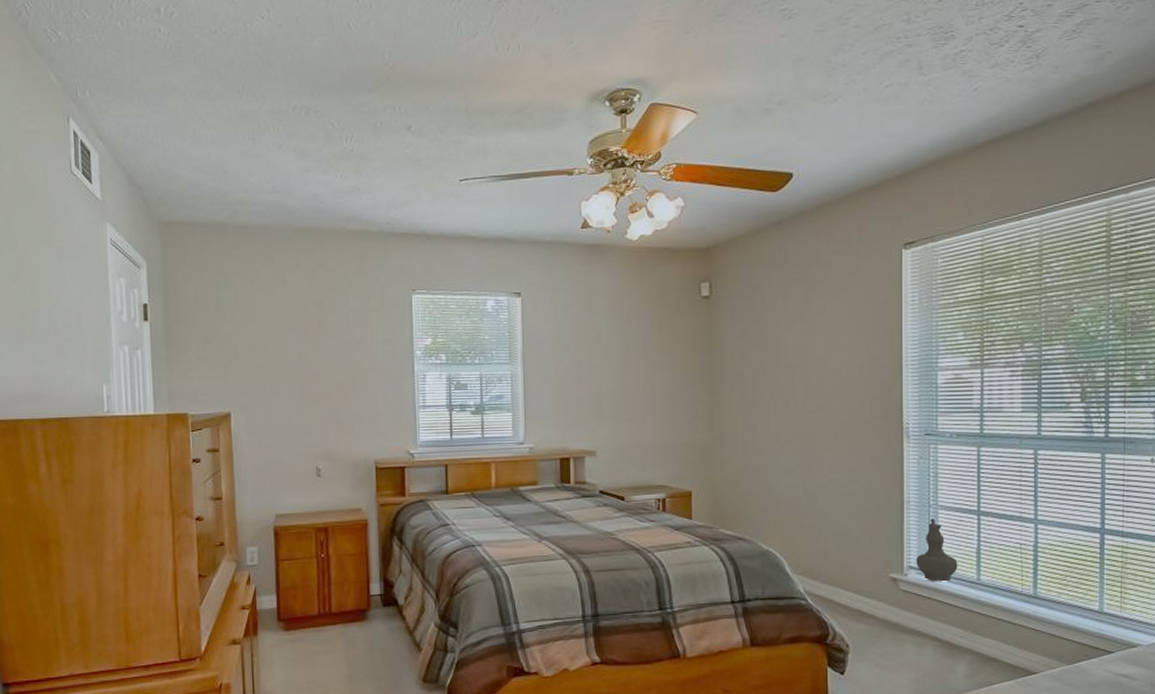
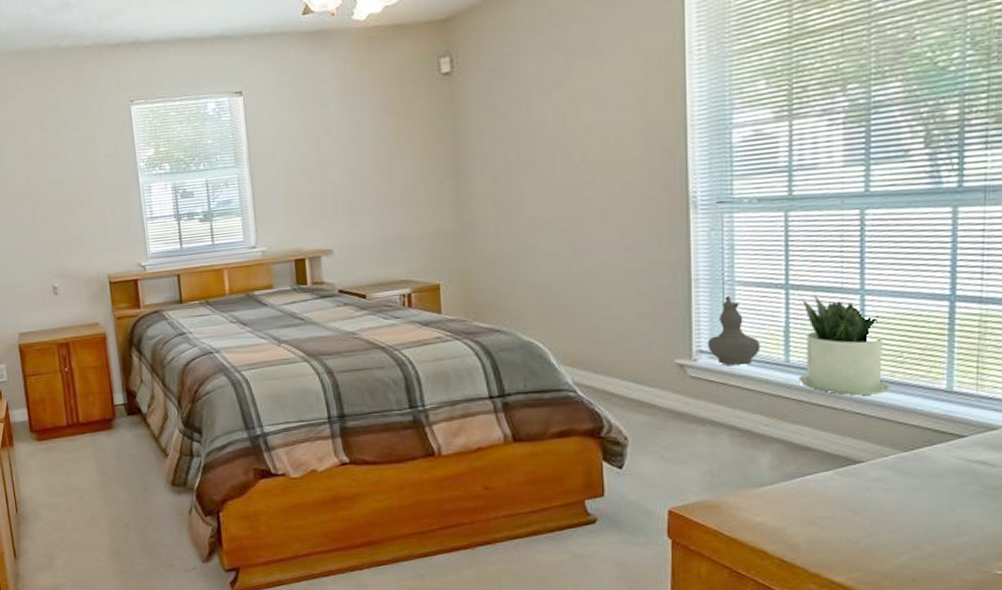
planter: none [988,522,1058,613] -> present [799,295,891,395]

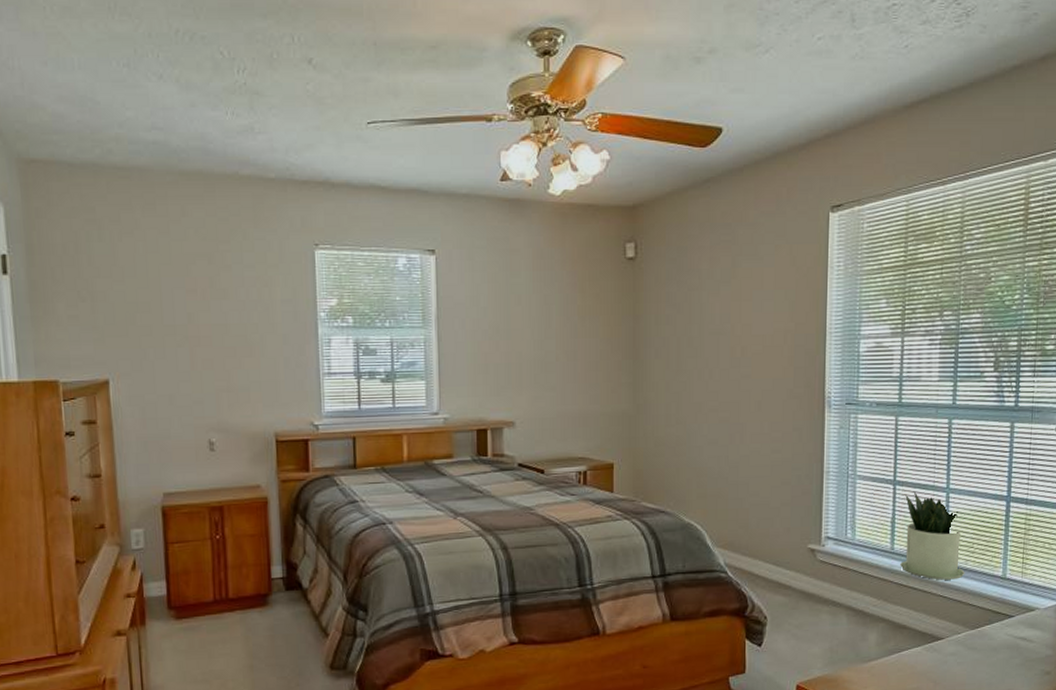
decorative vase: present [708,296,761,366] -> none [834,488,874,552]

